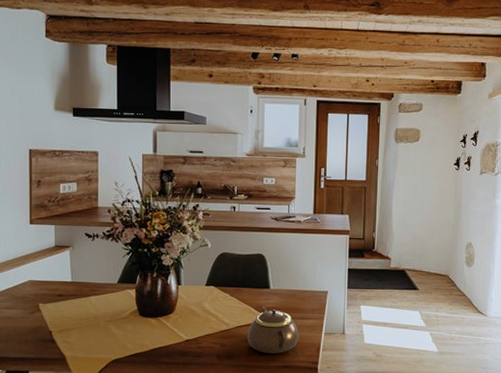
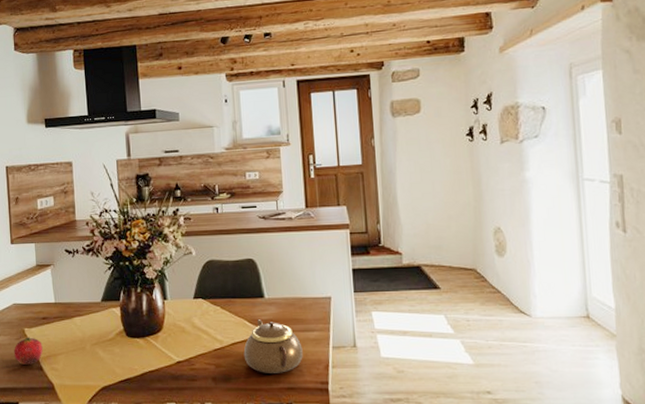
fruit: none [27,312,56,337] -> present [14,337,43,365]

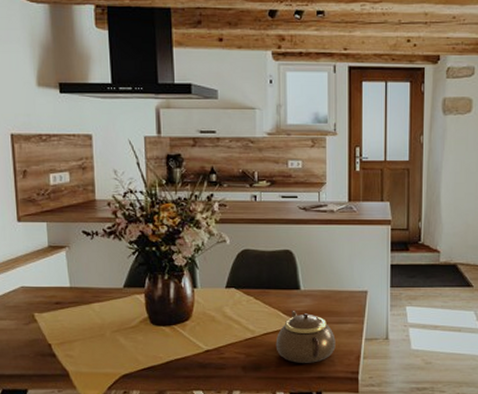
fruit: present [14,337,43,365] -> none [22,322,56,351]

